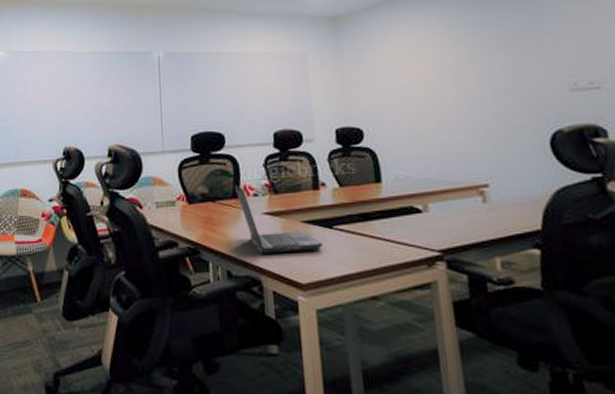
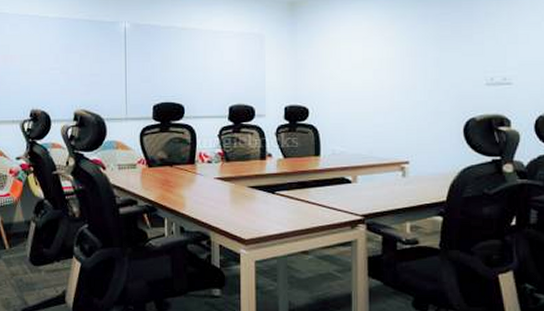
laptop computer: present [234,184,323,254] -> none [190,152,265,214]

